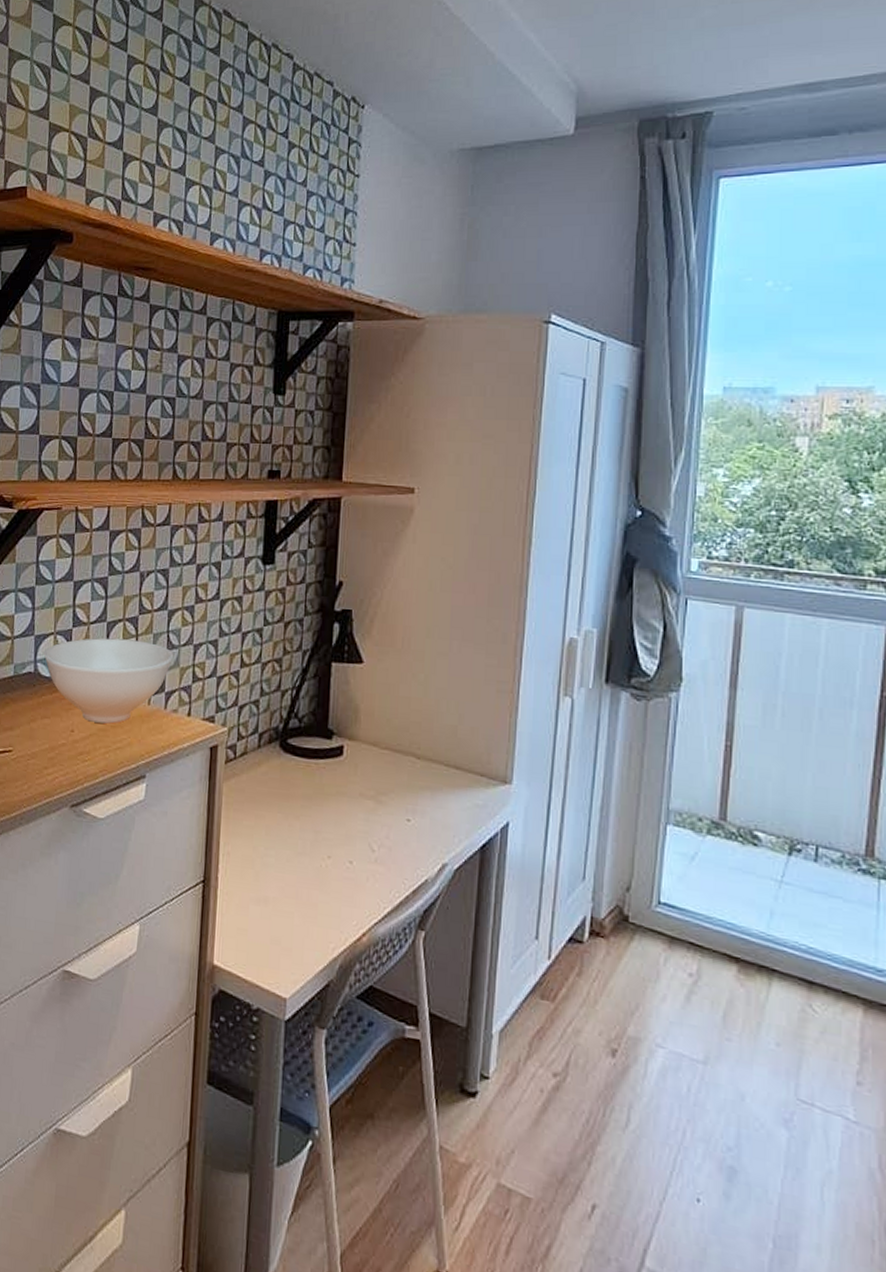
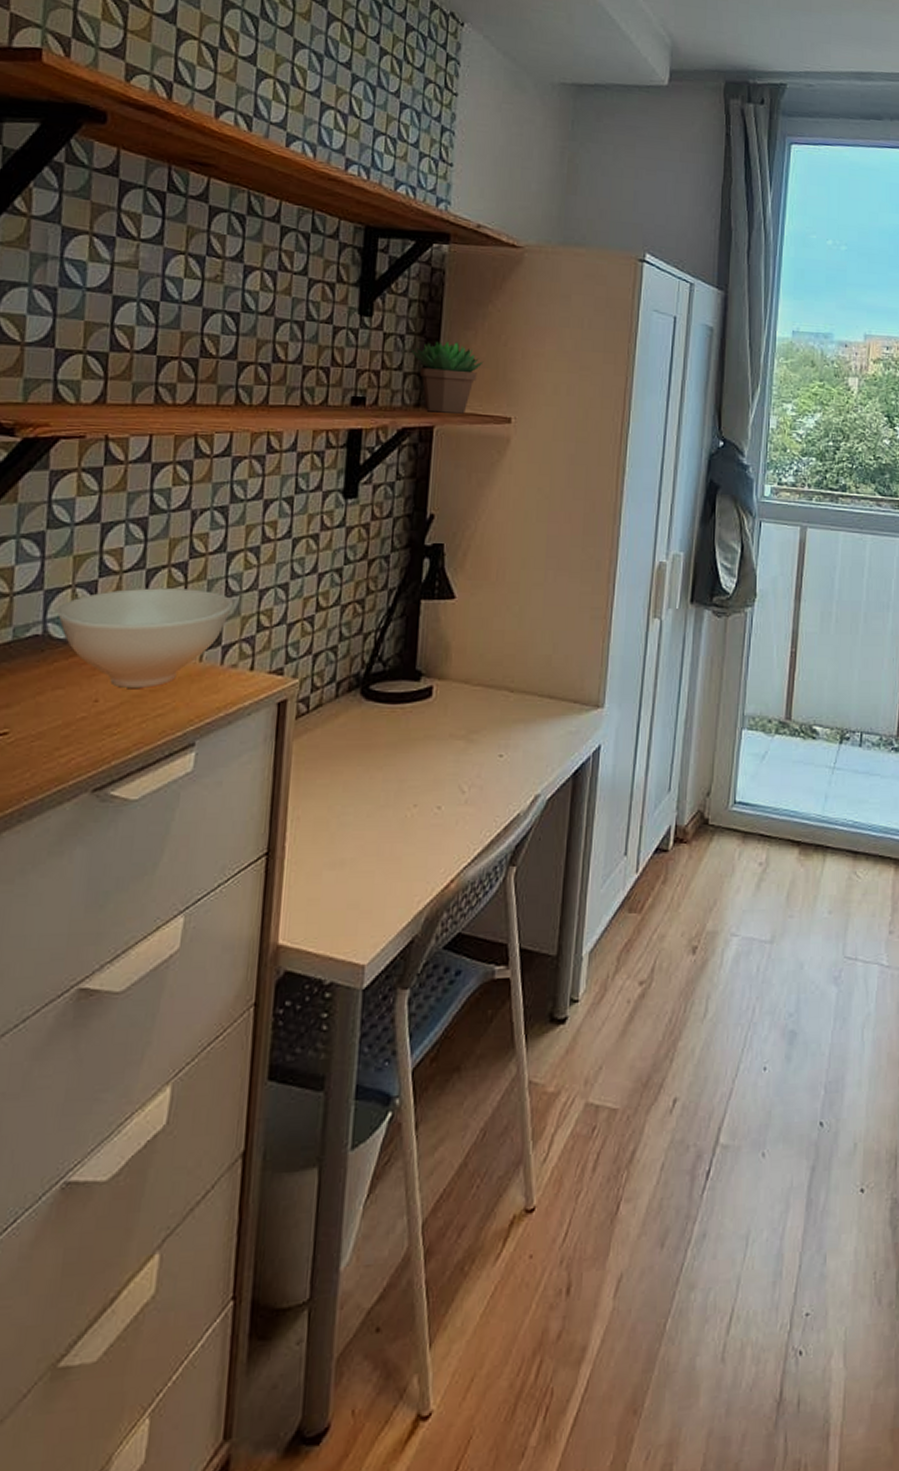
succulent plant: none [319,414,387,485] -> present [410,341,484,414]

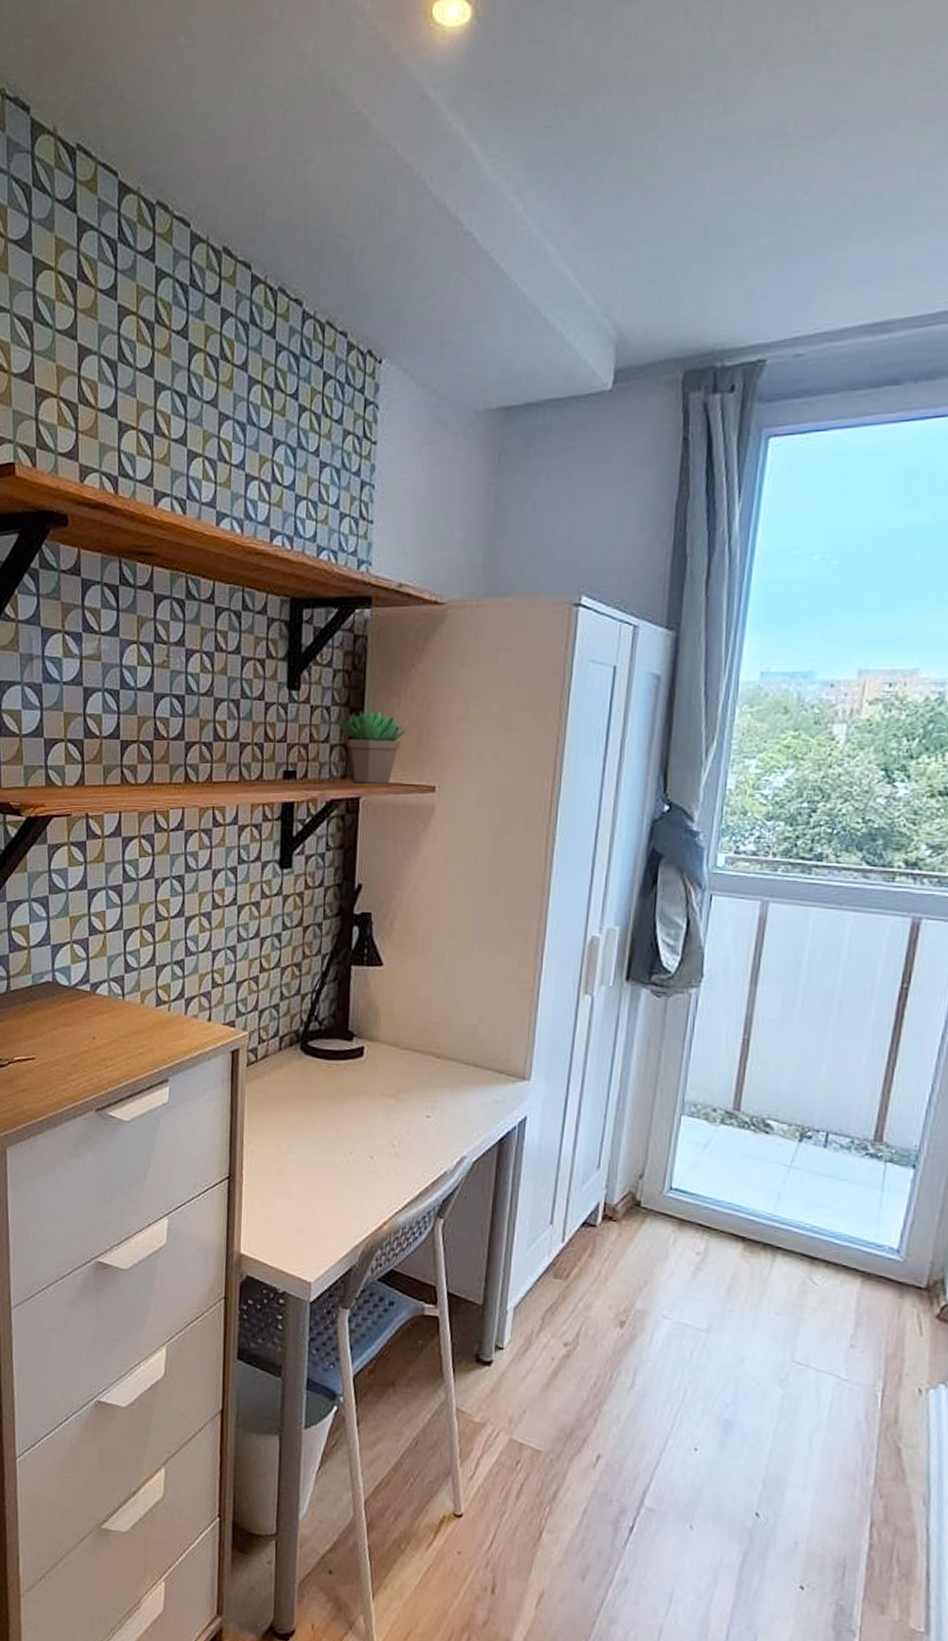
bowl: present [56,588,234,688] -> none [61,946,193,1031]

